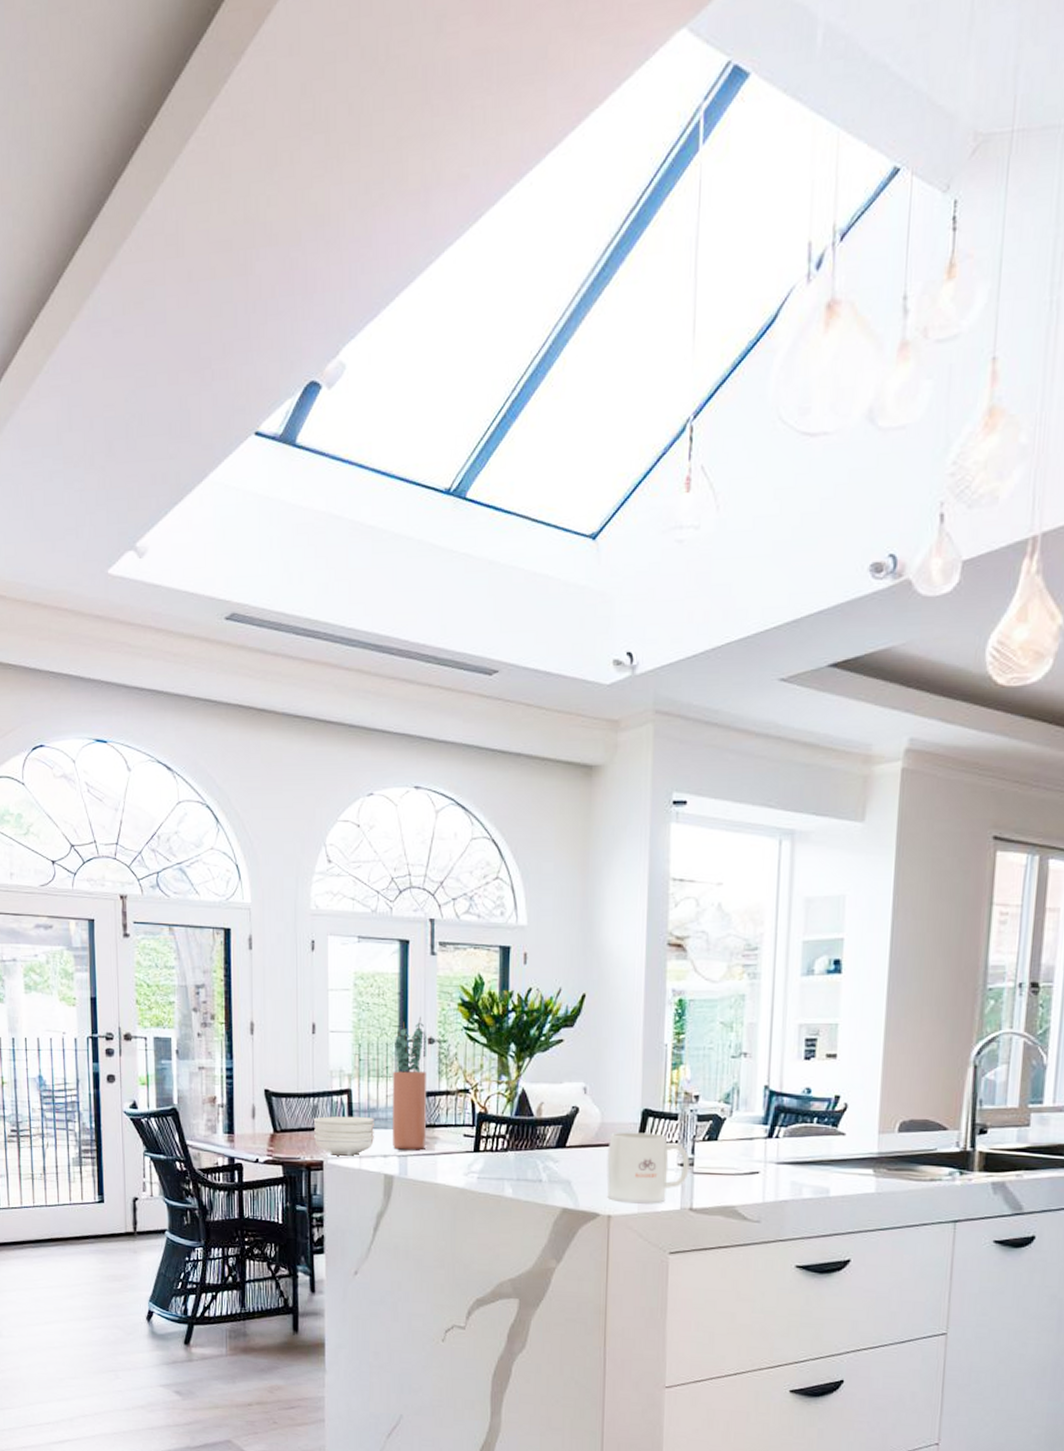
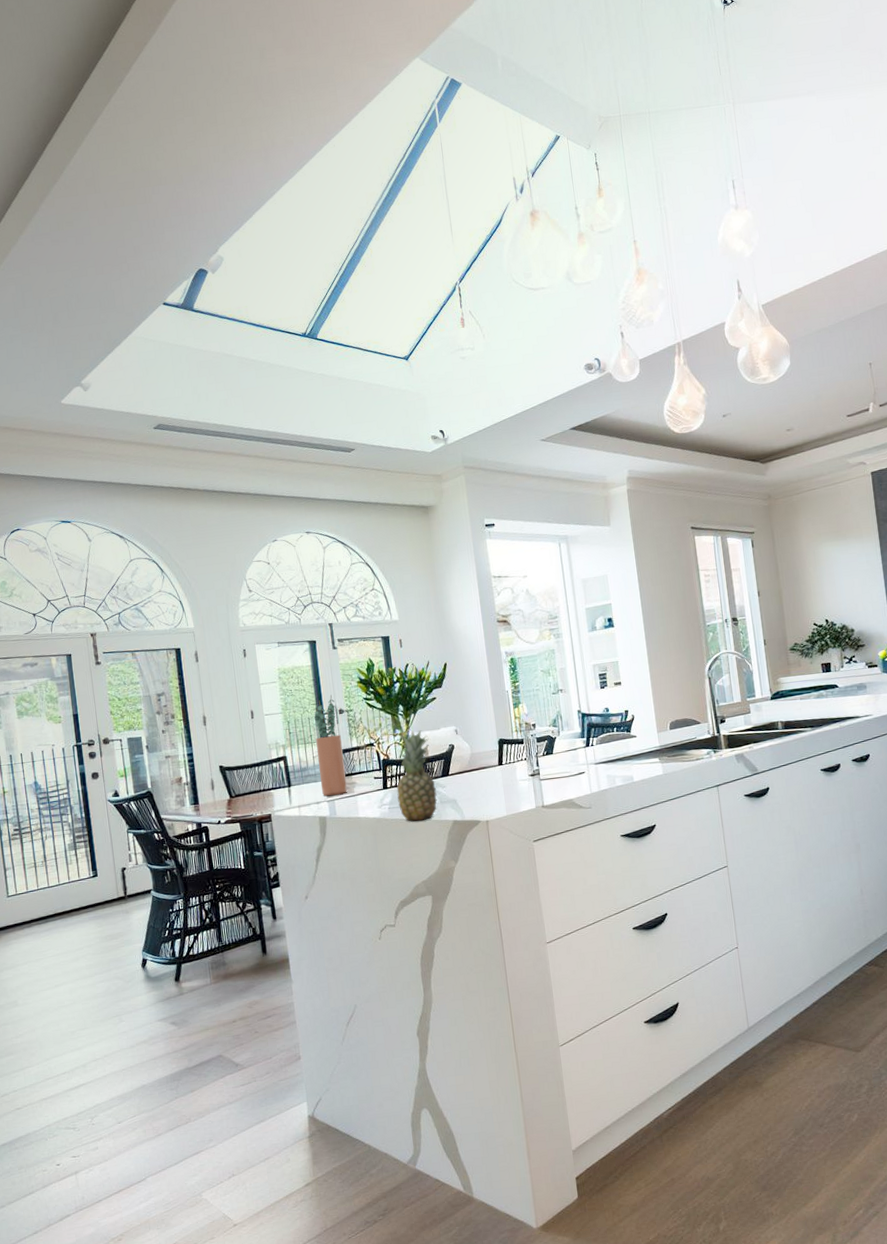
bowl: present [313,1116,375,1156] -> none [259,775,308,809]
fruit: none [491,1080,545,1202] -> present [396,730,437,822]
mug: present [606,1132,690,1204] -> none [478,755,538,810]

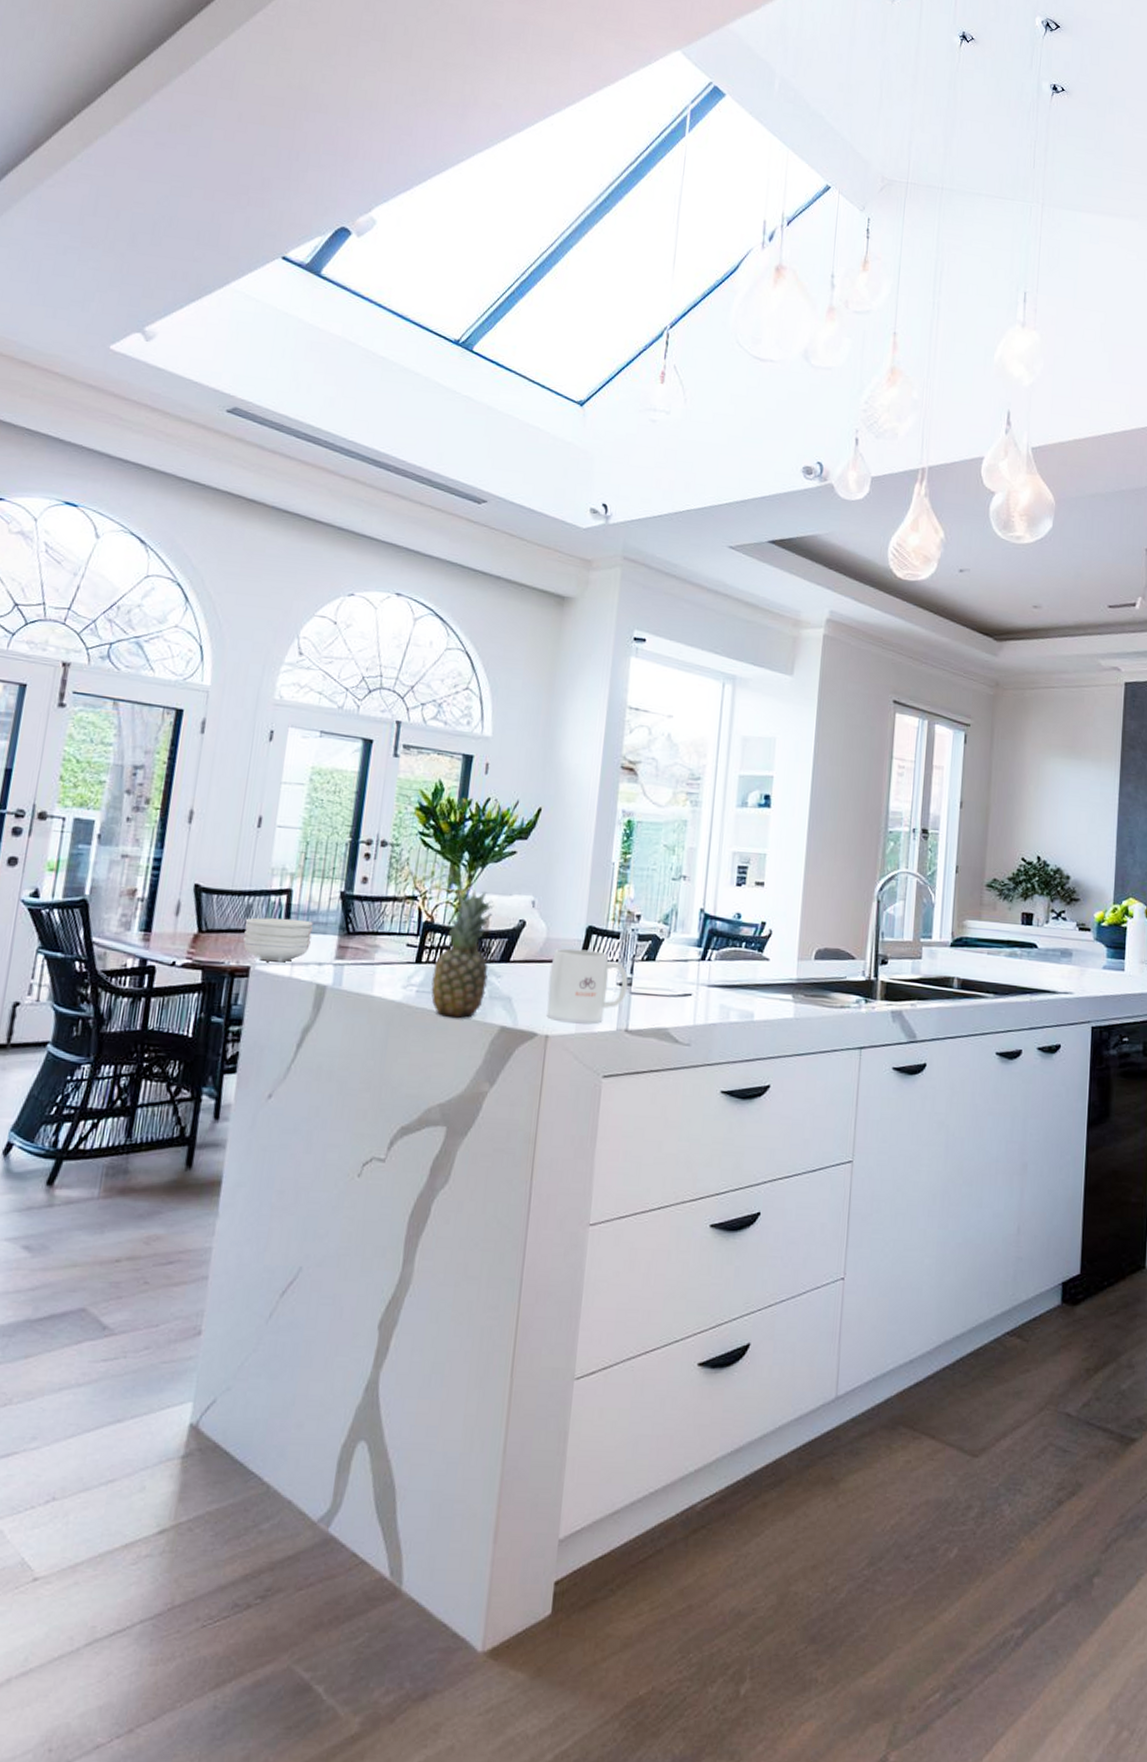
bowl: none [259,775,308,809] -> present [242,917,314,963]
vase: present [314,694,347,797] -> none [328,817,378,959]
mug: none [478,755,538,810] -> present [546,948,628,1025]

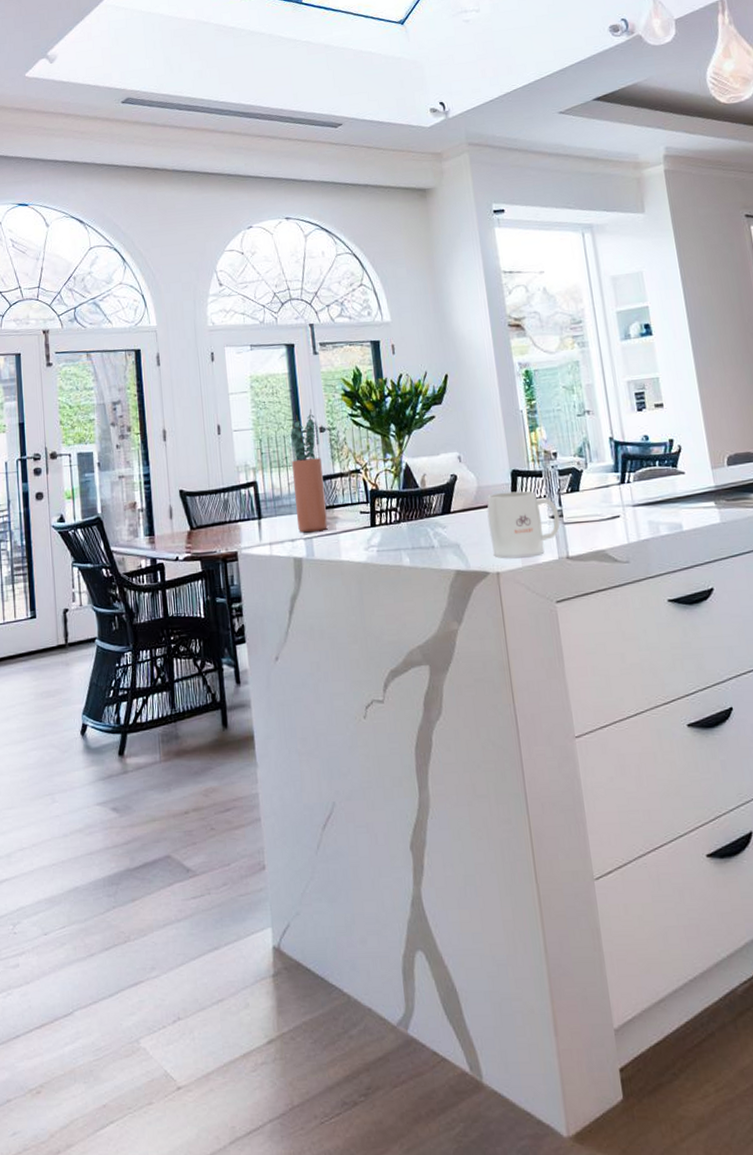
bowl: present [242,917,314,963] -> none [225,505,282,545]
vase: none [328,817,378,959] -> present [290,409,328,533]
fruit: present [431,890,494,1019] -> none [387,455,436,570]

